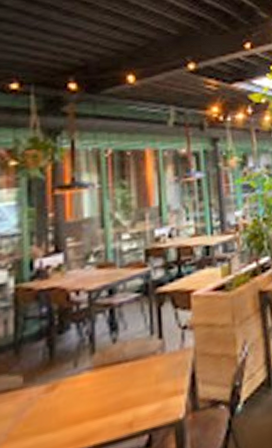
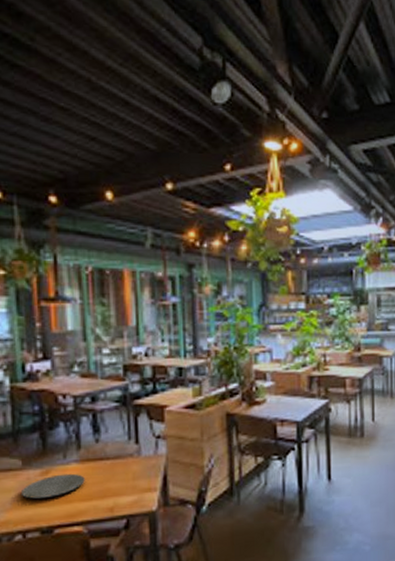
plate: none [21,384,99,425] -> present [22,473,85,499]

